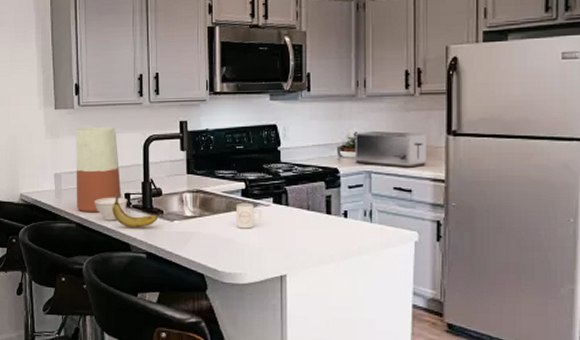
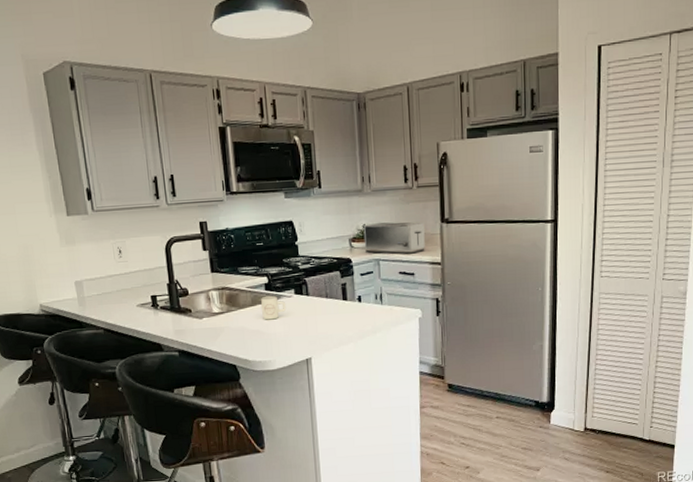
vase: present [76,127,122,213] -> none [92,231,149,318]
bowl: present [94,197,128,221] -> none [120,300,155,324]
fruit: present [112,194,159,228] -> none [139,297,187,329]

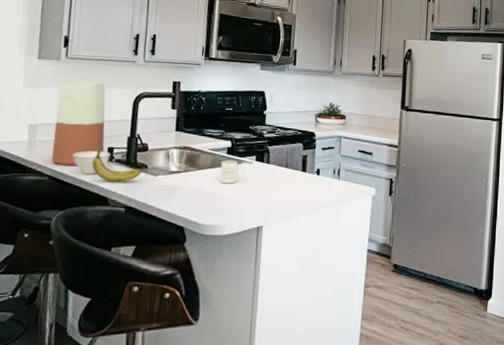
vase: none [92,231,149,318] -> present [52,80,106,166]
bowl: none [120,300,155,324] -> present [73,150,111,175]
fruit: none [139,297,187,329] -> present [92,148,142,182]
toaster: present [363,221,425,255] -> none [329,102,386,136]

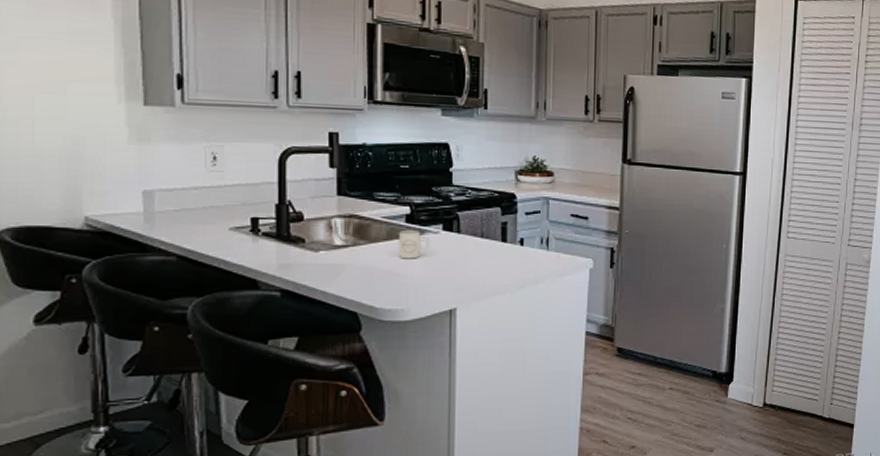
vase: present [52,80,106,166] -> none [177,132,247,242]
bowl: present [73,150,111,175] -> none [206,222,256,252]
fruit: present [92,148,142,182] -> none [232,219,298,260]

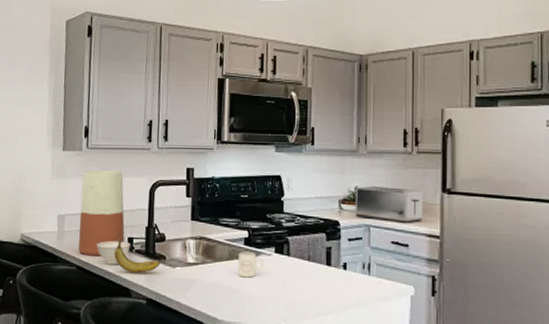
vase: none [177,132,247,242] -> present [78,170,125,256]
bowl: none [206,222,256,252] -> present [97,240,131,265]
fruit: none [232,219,298,260] -> present [114,238,161,273]
toaster: none [532,155,603,196] -> present [355,185,423,224]

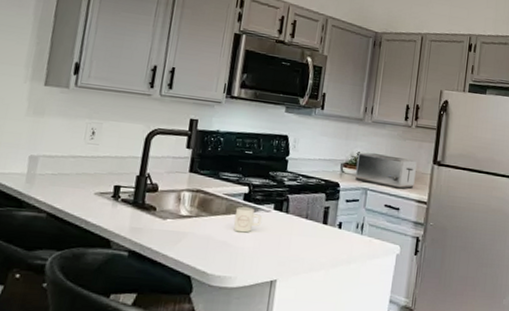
vase: present [78,170,125,256] -> none [51,110,117,204]
bowl: present [97,240,131,265] -> none [75,188,117,214]
fruit: present [114,238,161,273] -> none [95,186,150,224]

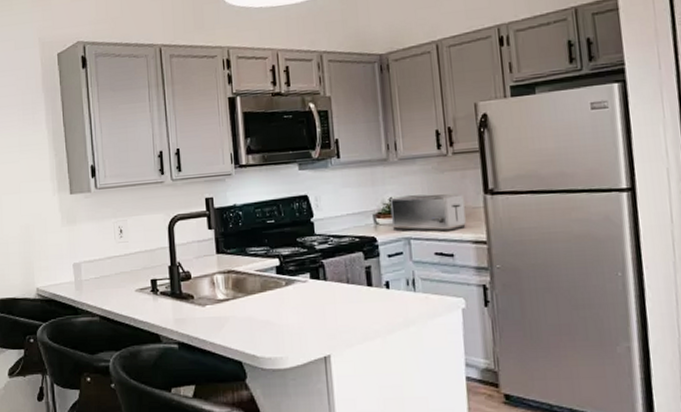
mug: present [233,206,262,233] -> none [270,280,301,309]

